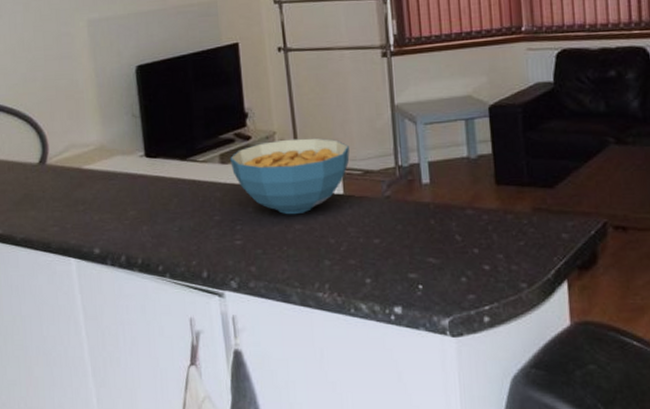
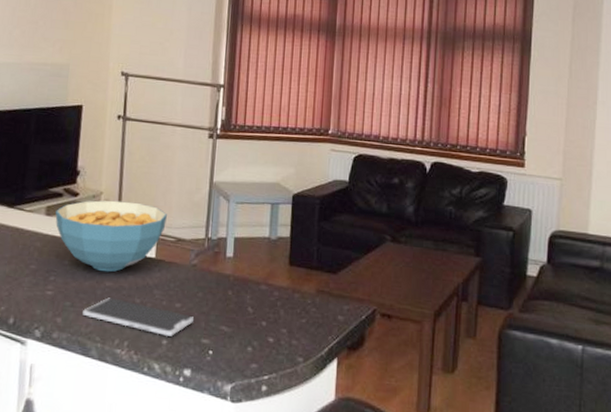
smartphone: none [276,241,396,274] -> present [82,297,194,336]

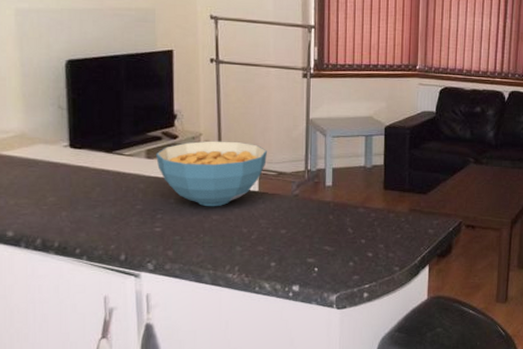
smartphone: present [82,297,194,336] -> none [193,229,298,259]

